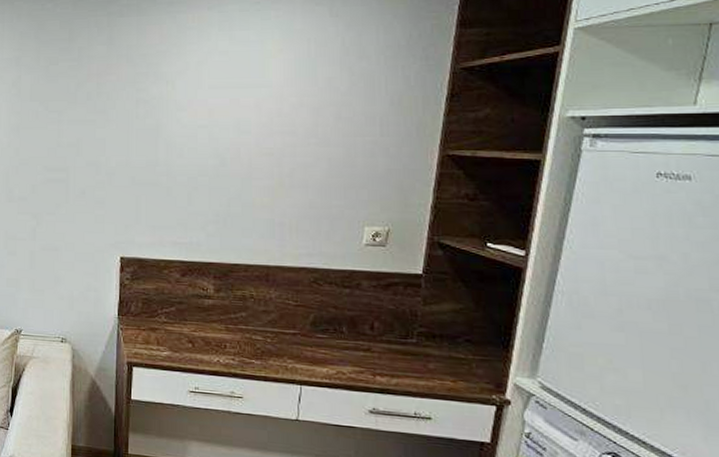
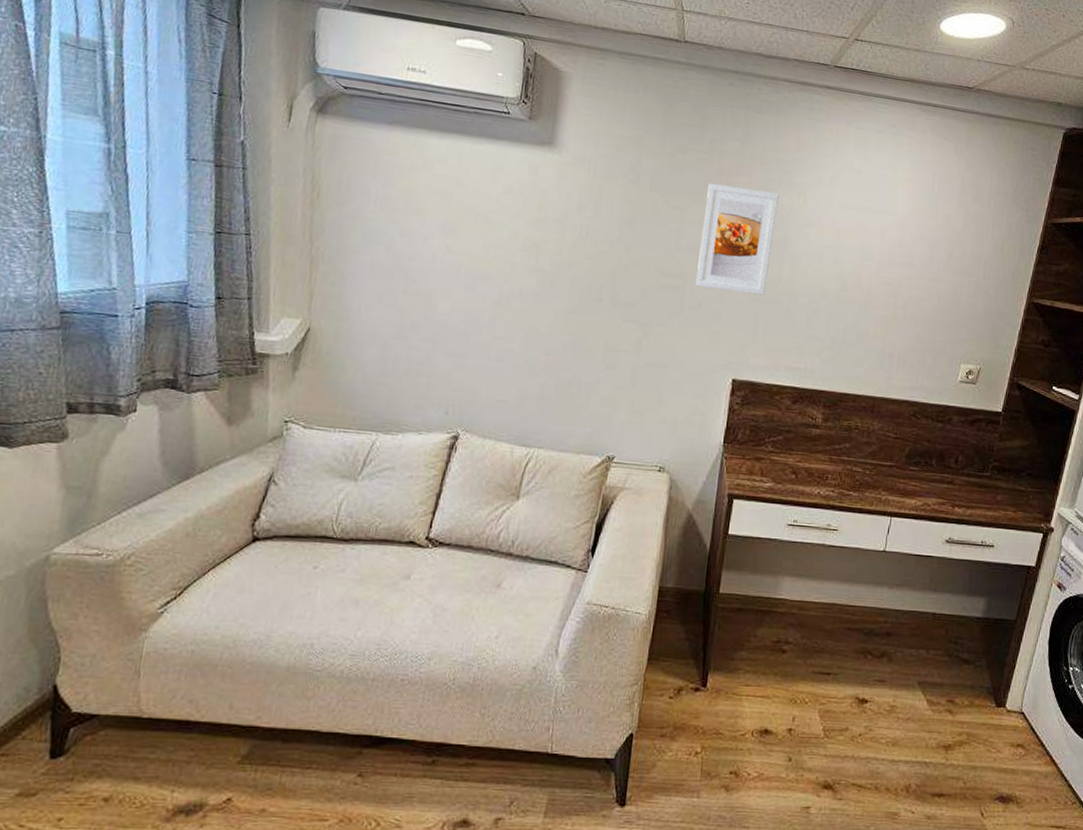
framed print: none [78,85,147,179] -> present [696,183,779,296]

